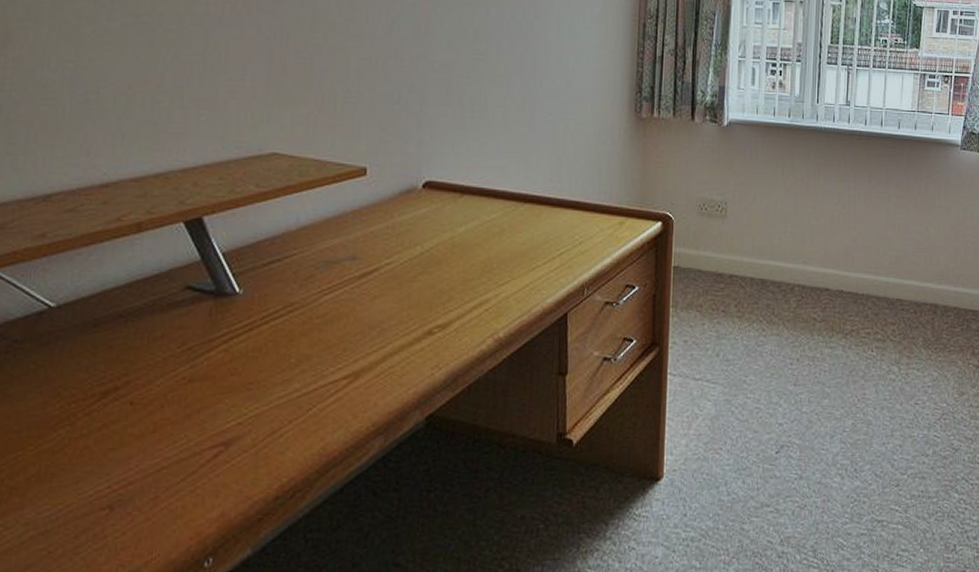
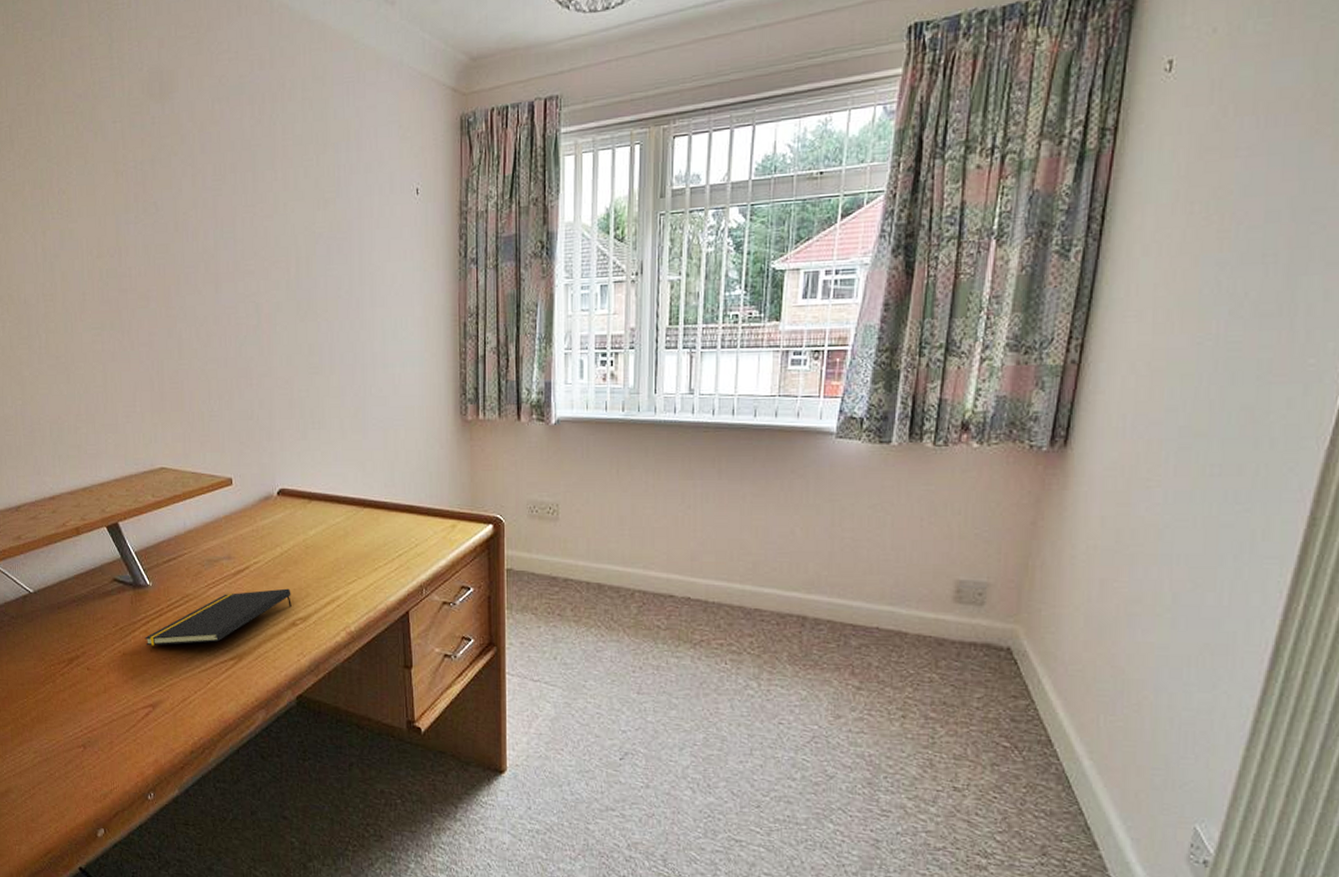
notepad: none [223,292,430,368] -> present [144,588,292,646]

